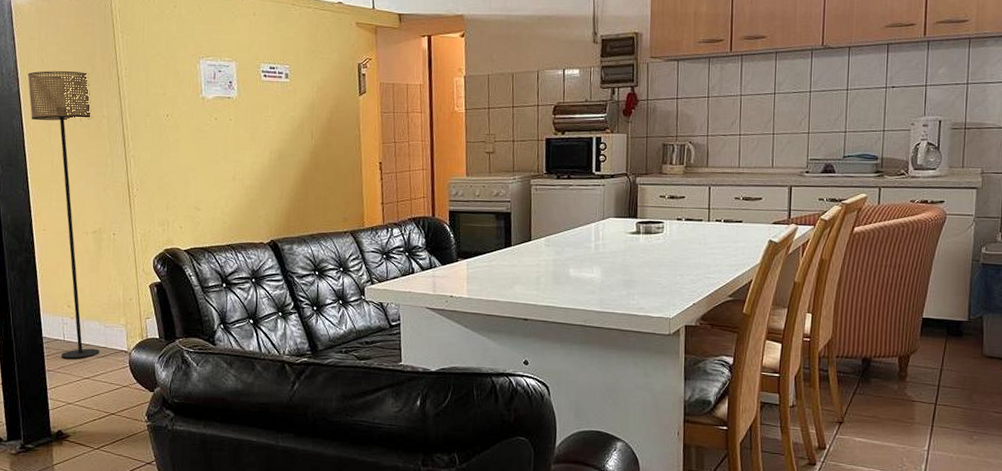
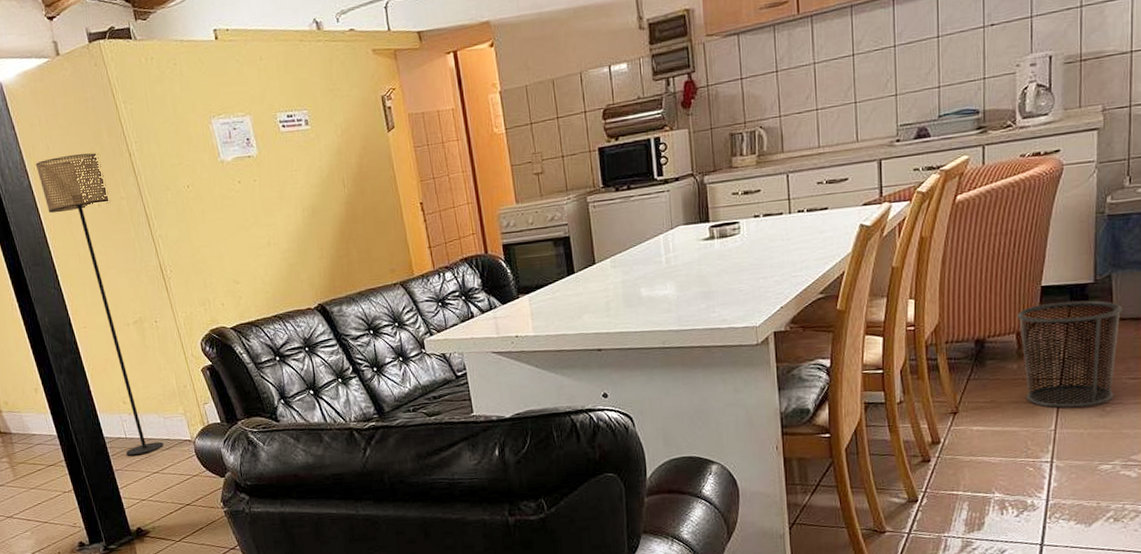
waste bin: none [901,334,991,433] -> present [1018,300,1122,409]

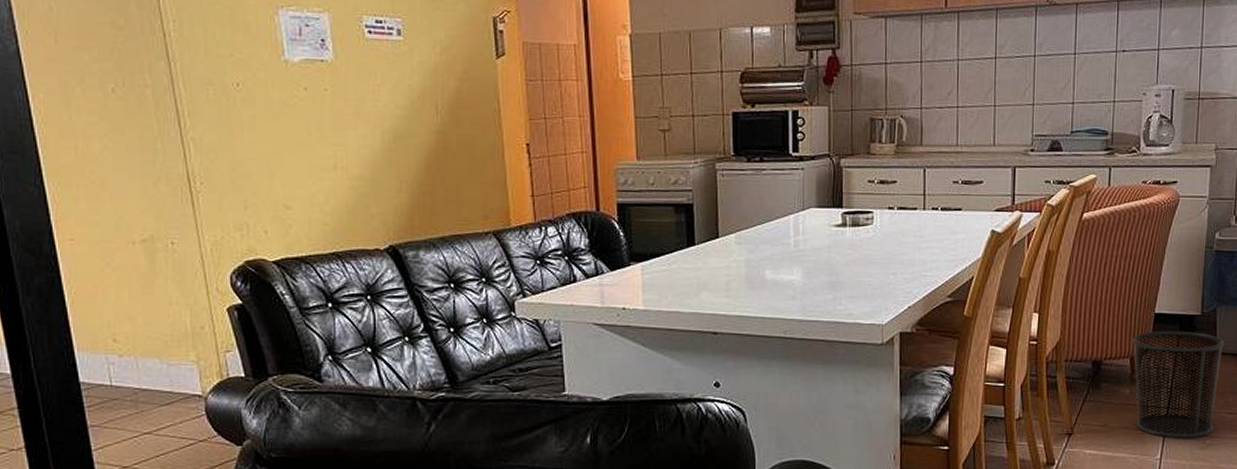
floor lamp: present [35,153,164,456] -> none [29,22,163,409]

